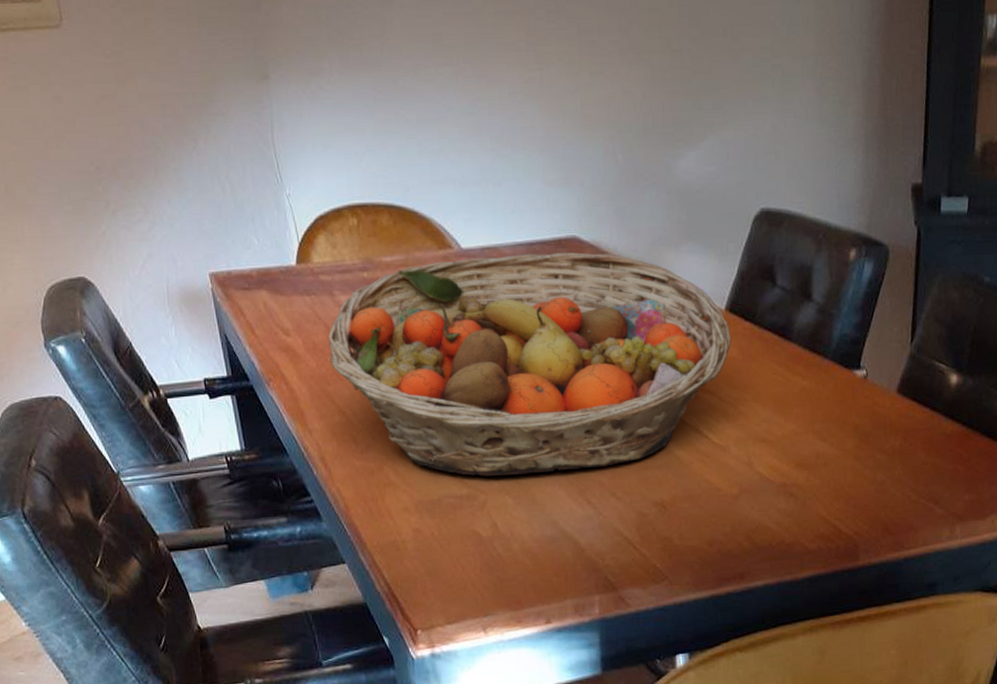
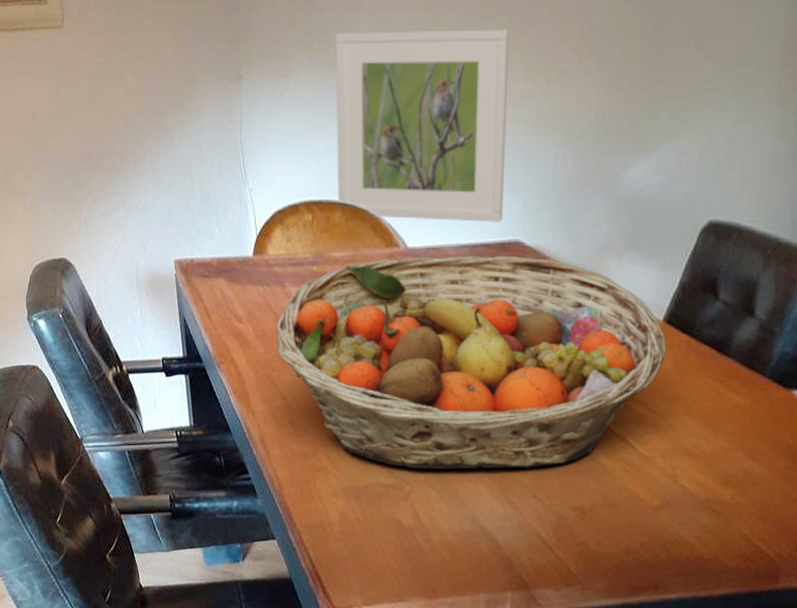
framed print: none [367,23,558,219] -> present [335,29,510,222]

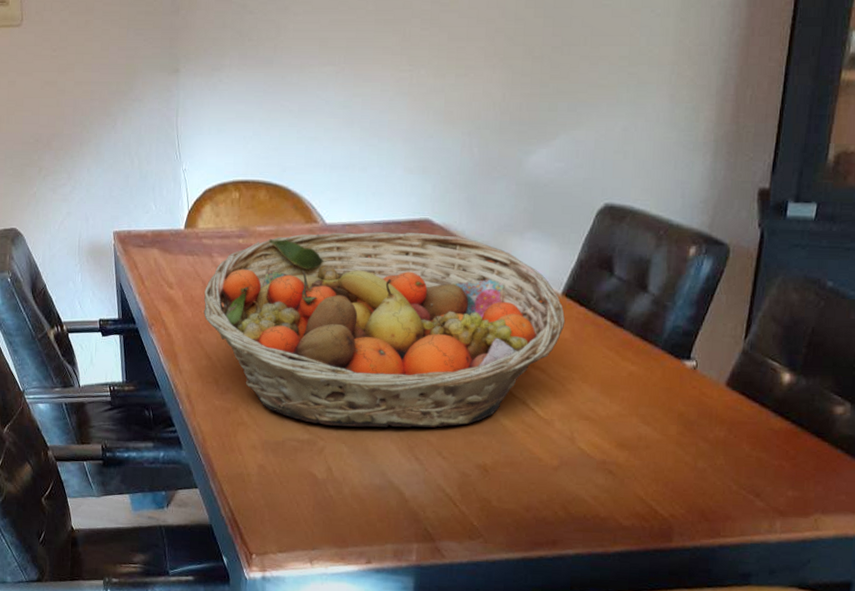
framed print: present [335,29,510,222] -> none [262,30,422,202]

